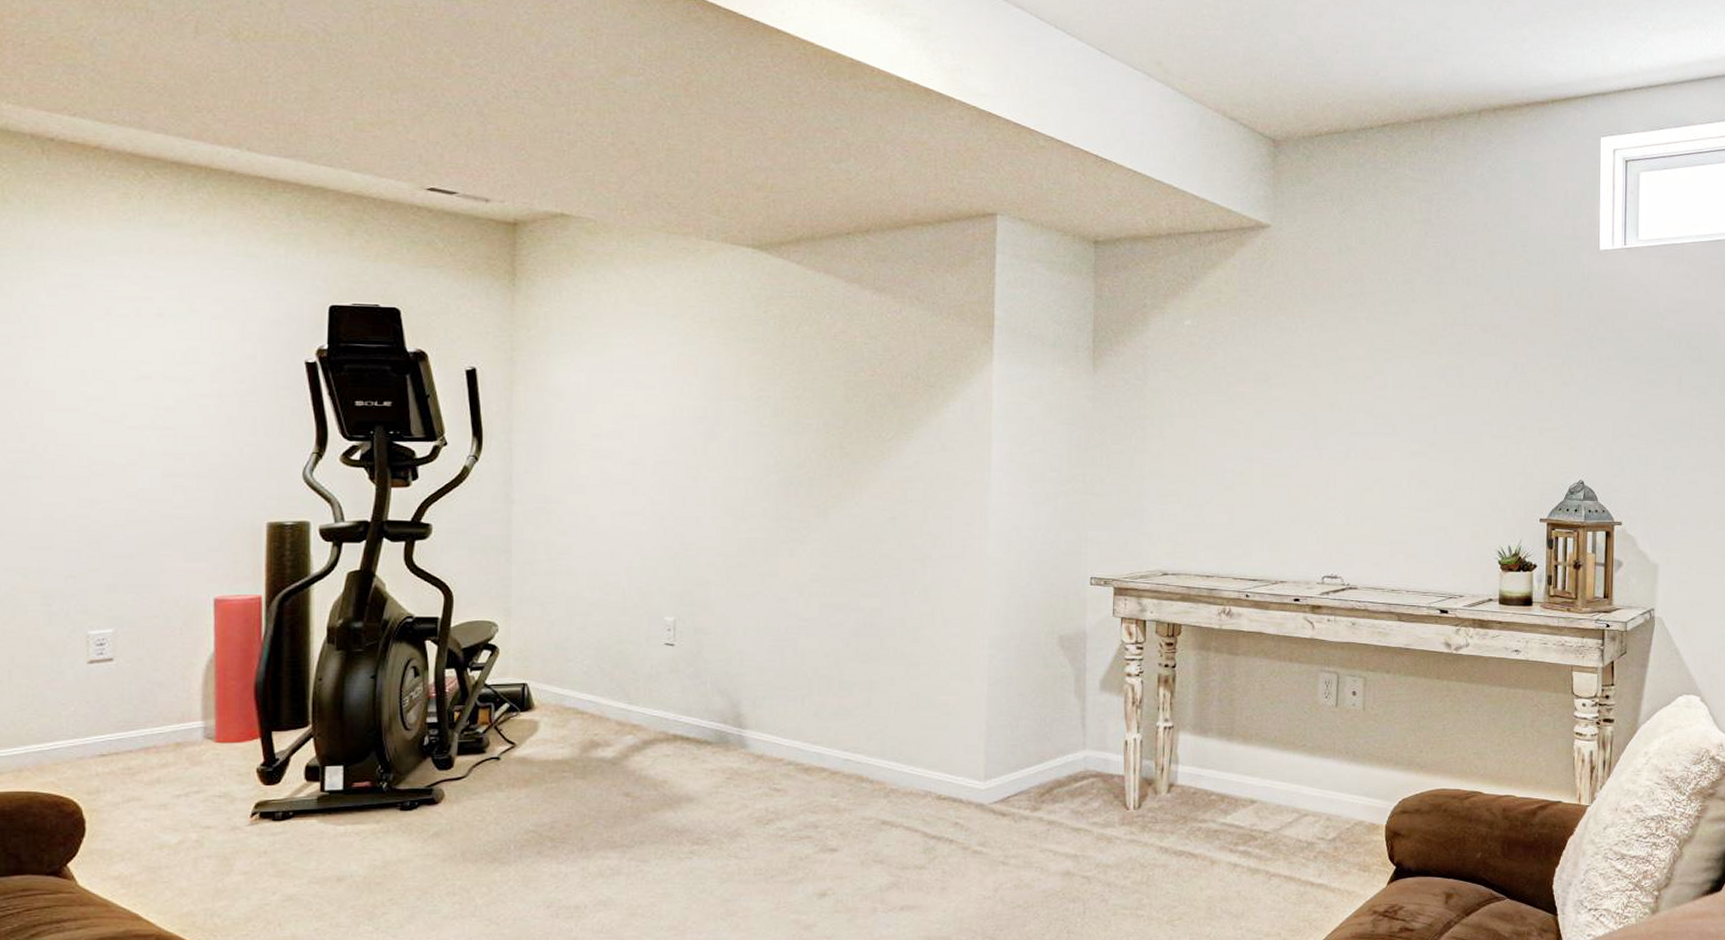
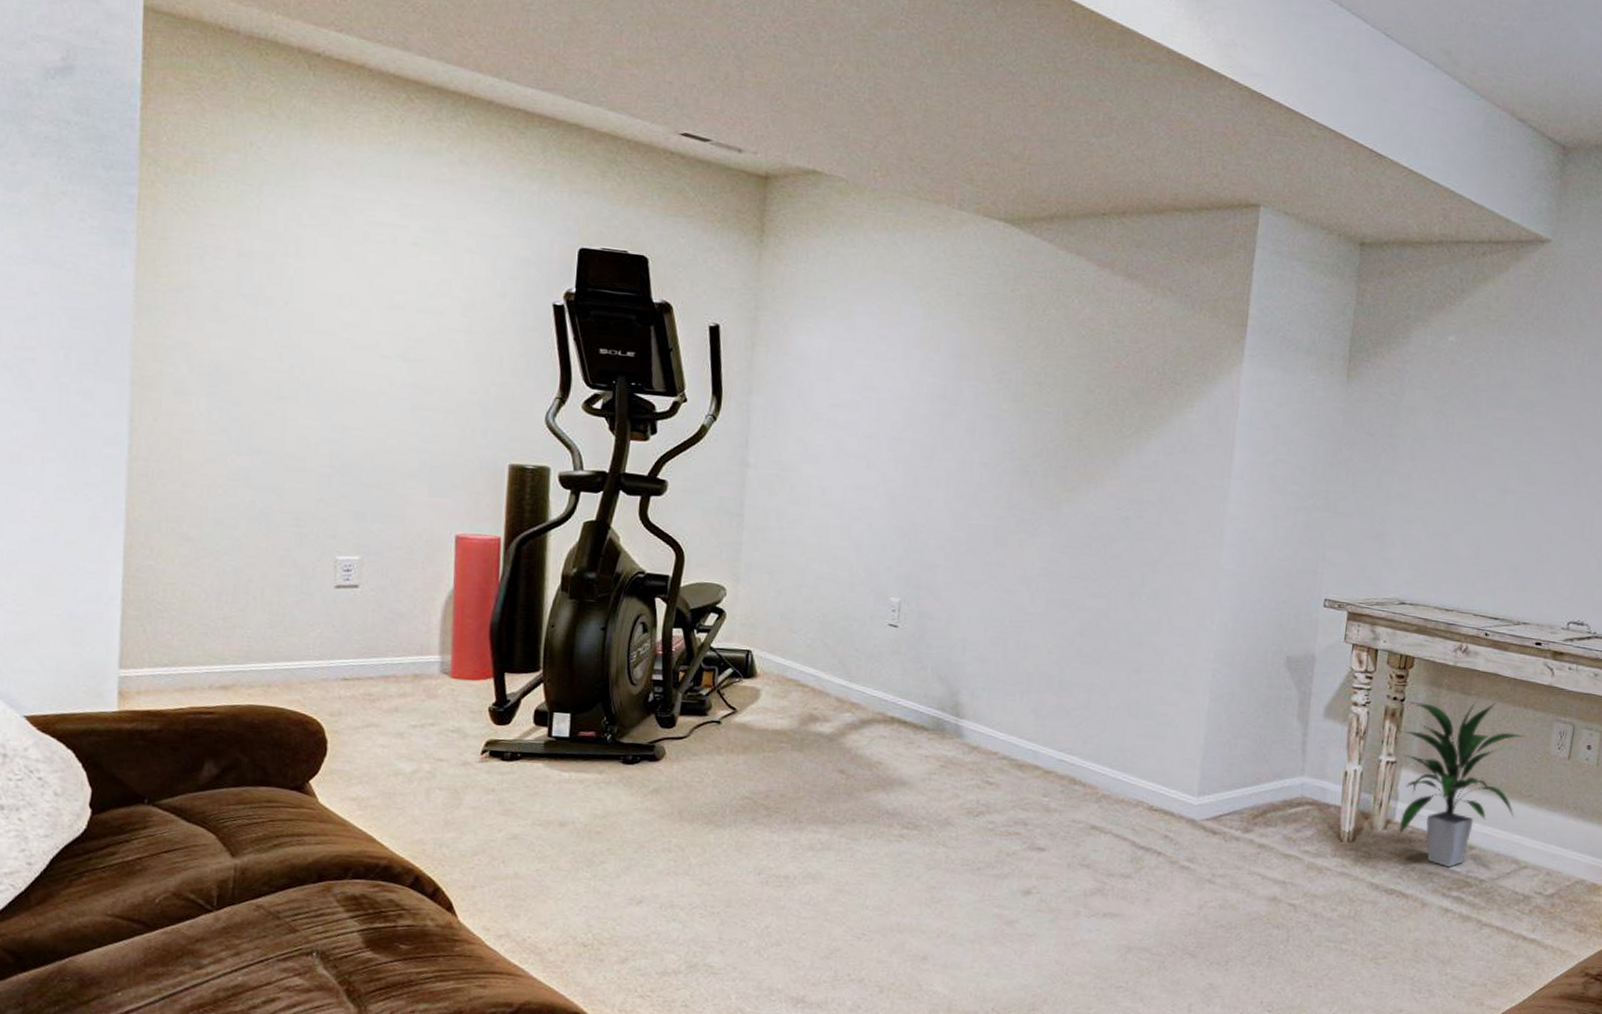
indoor plant: none [1174,656,1294,823] -> present [1398,697,1526,867]

